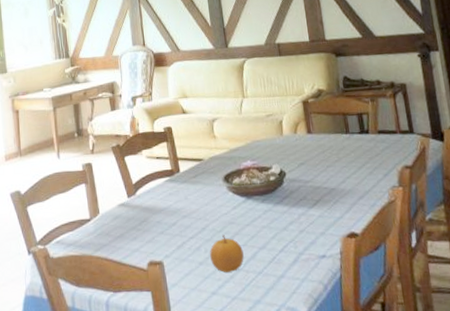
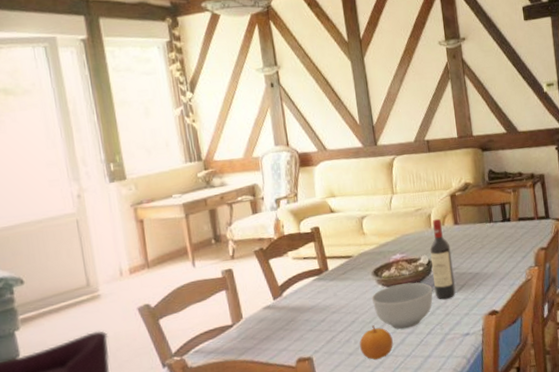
bowl: none [222,192,286,243] -> present [371,282,433,329]
wine bottle: none [281,126,310,214] -> present [430,218,456,299]

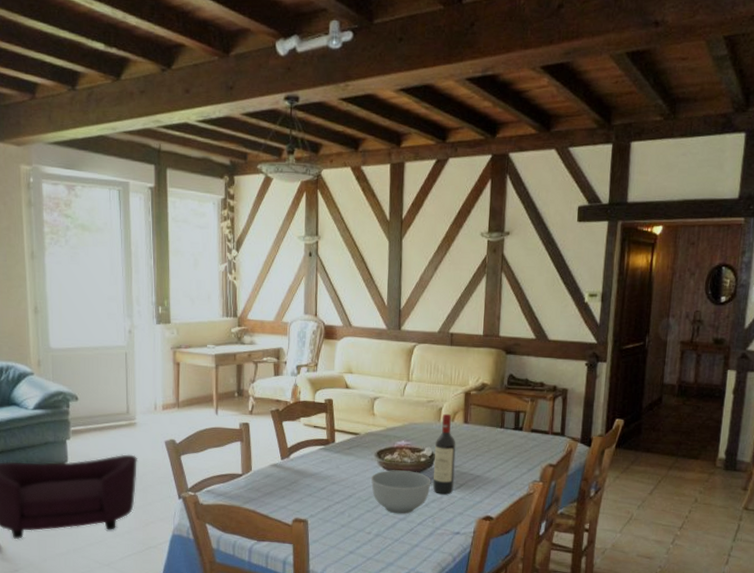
fruit: present [359,325,393,360] -> none [353,504,384,536]

